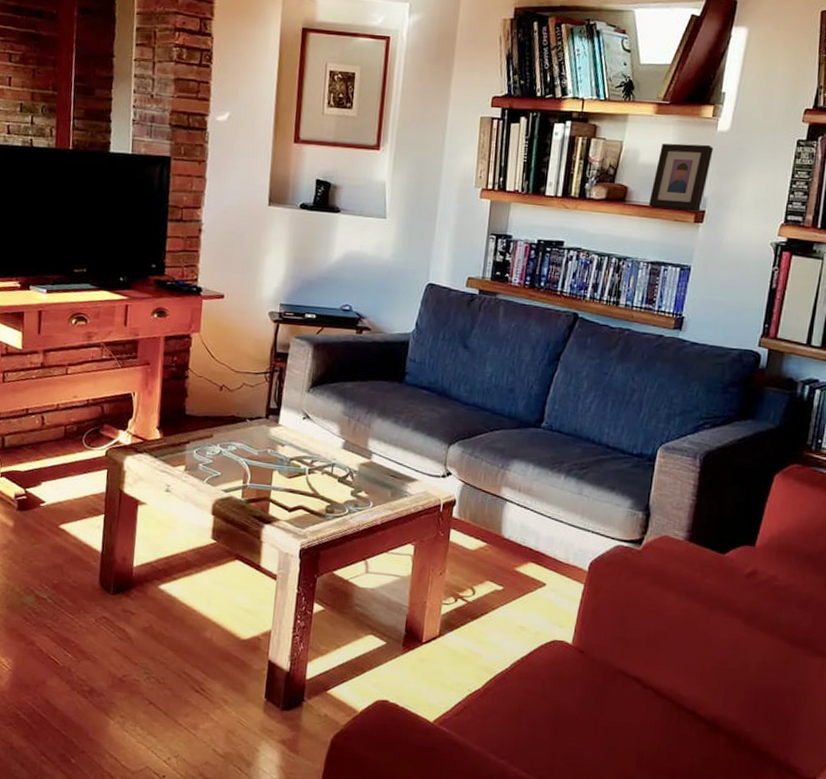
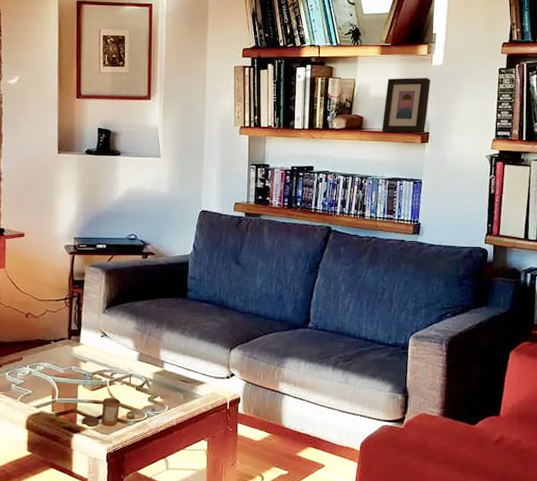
candle: none [274,487,320,520] -> present [81,397,121,427]

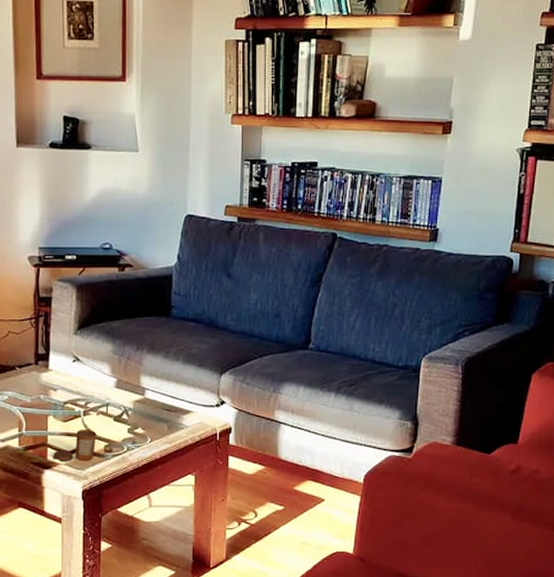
picture frame: present [381,77,431,134] -> none [397,54,457,123]

